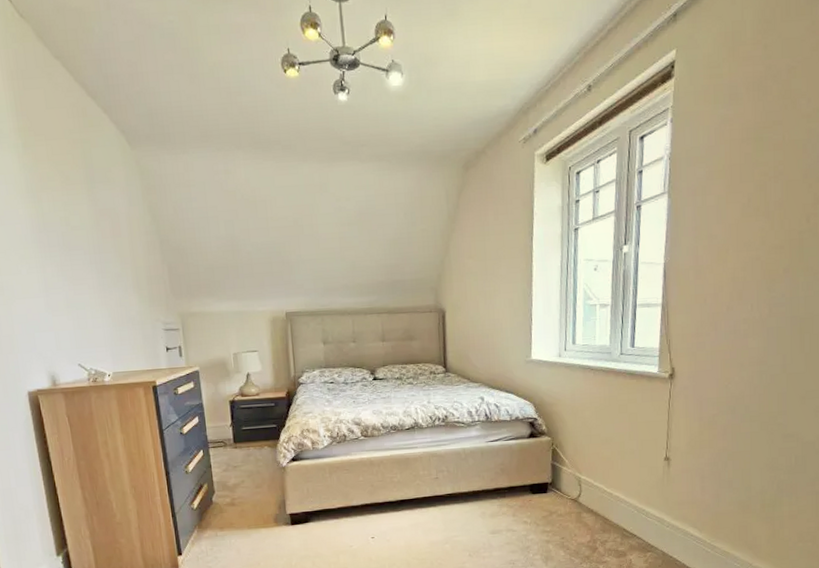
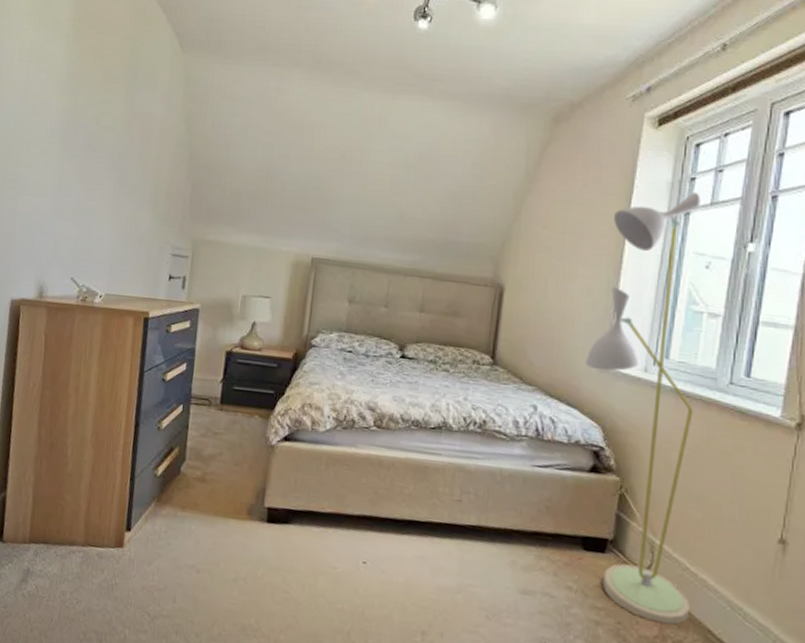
floor lamp: none [515,212,610,532] -> present [586,193,701,625]

